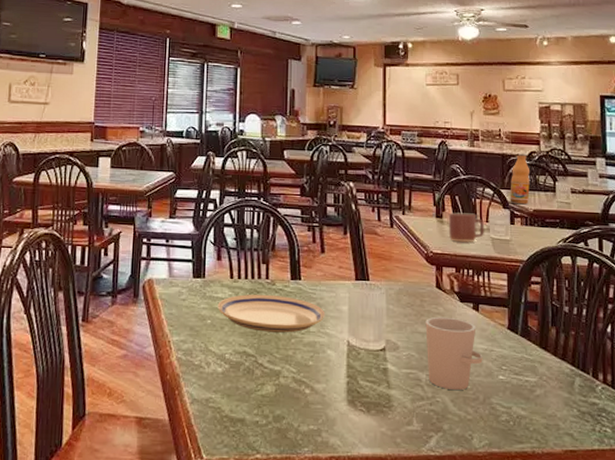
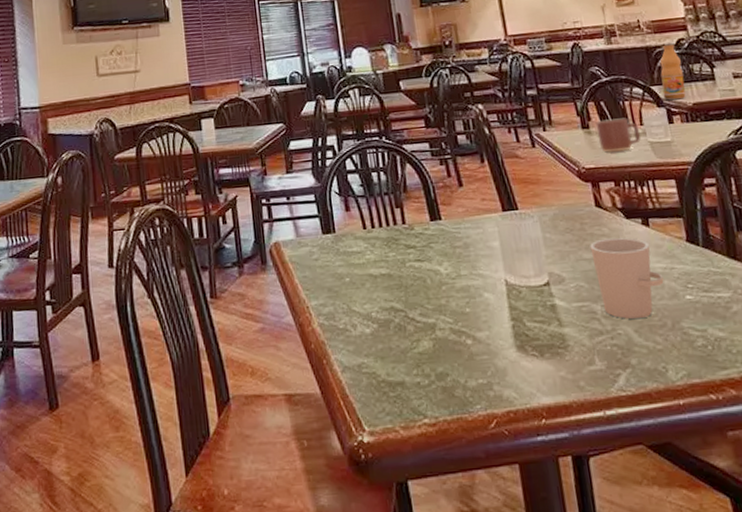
plate: present [217,294,325,333] -> none [354,240,475,283]

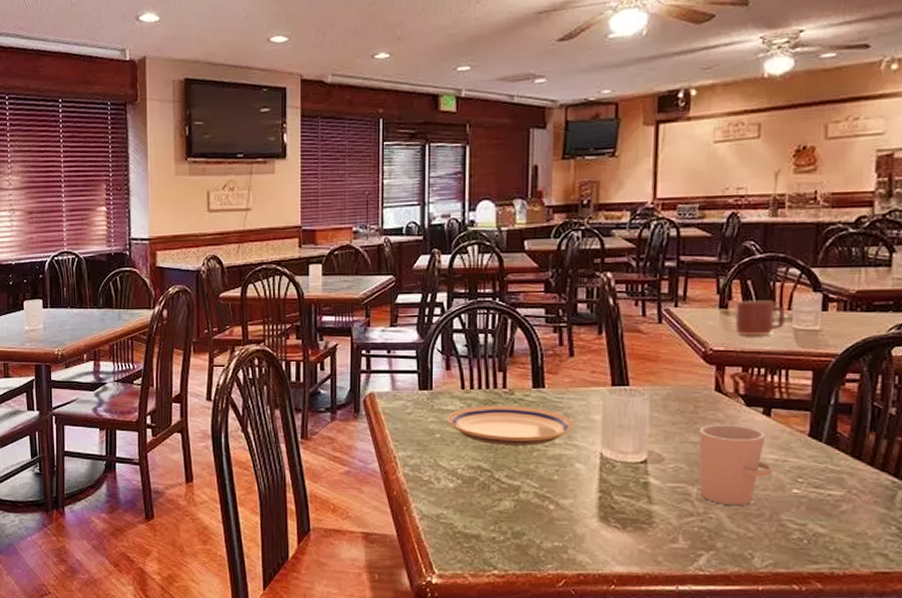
plate: none [354,240,475,283] -> present [447,405,574,446]
fruit juice: present [659,45,686,101] -> none [823,223,857,286]

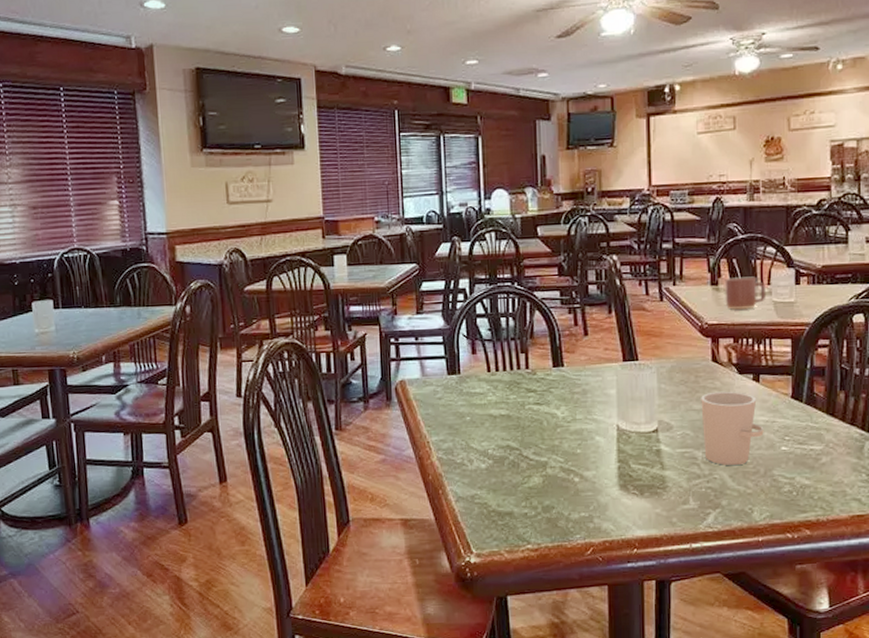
plate: present [447,405,574,446] -> none [476,384,592,424]

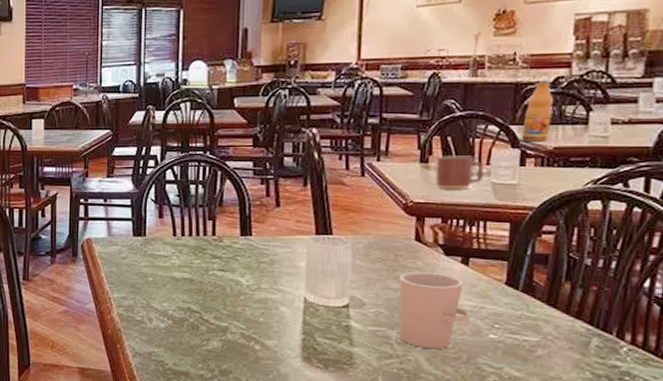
fruit juice: none [795,205,819,262] -> present [521,83,555,142]

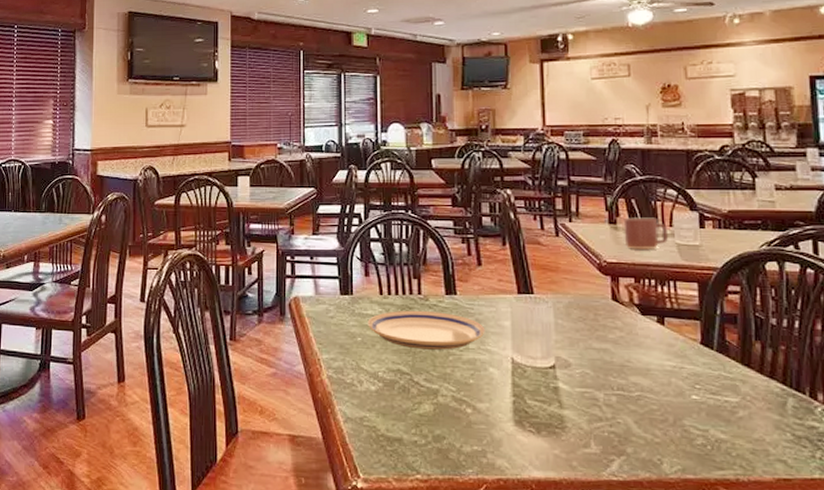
plate: none [159,251,279,290] -> present [367,310,485,350]
cup: present [399,271,470,350] -> none [601,331,672,412]
fruit juice: present [521,83,555,142] -> none [697,151,723,205]

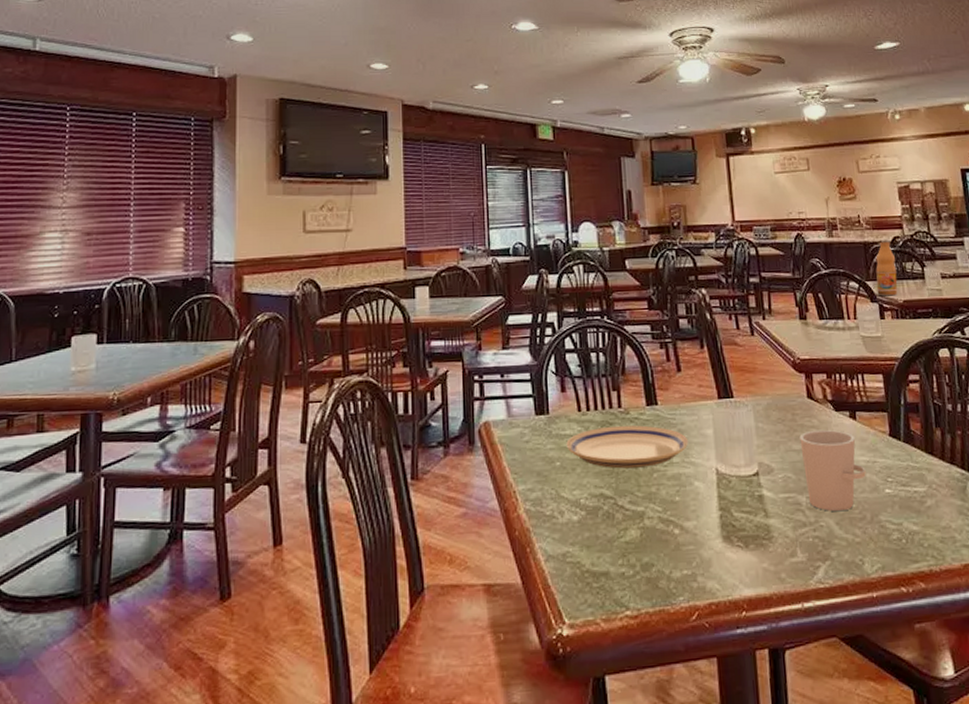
cup: none [601,331,672,412] -> present [799,429,866,512]
mug: present [623,217,668,251] -> none [812,311,853,345]
fruit juice: none [697,151,723,205] -> present [875,242,898,297]

